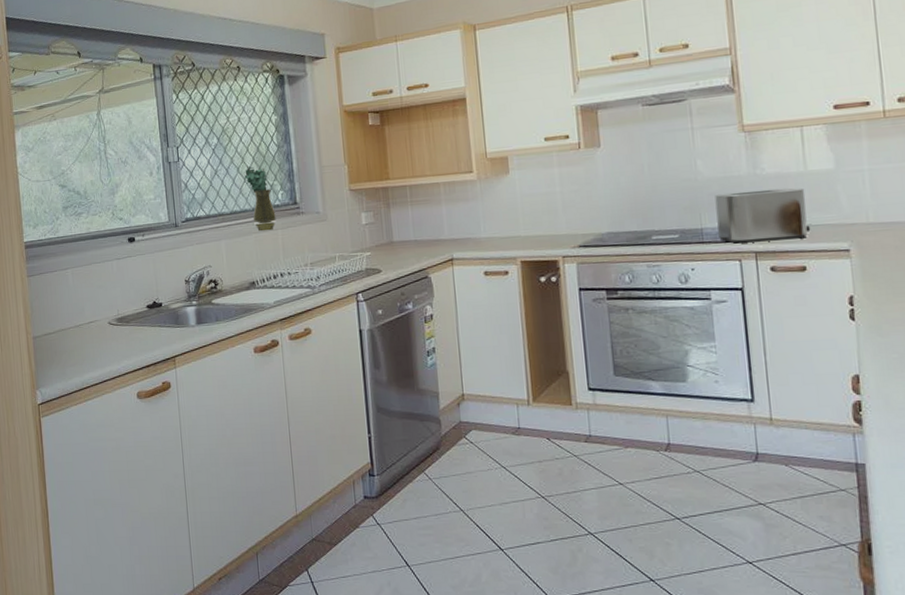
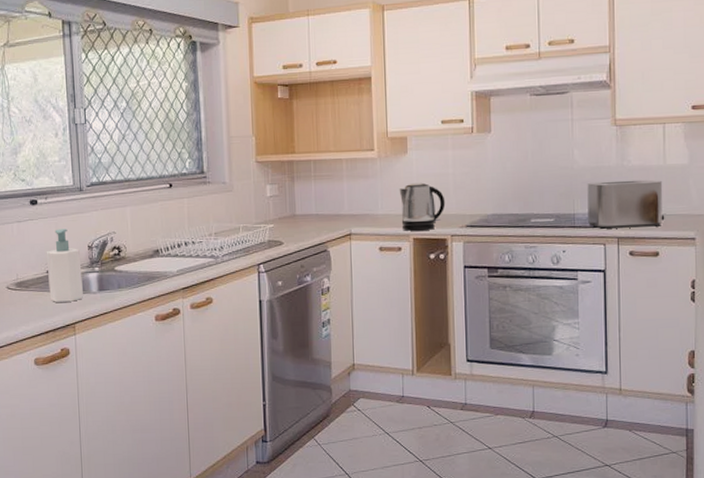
soap bottle: none [145,264,183,336] -> present [46,229,84,302]
vase: present [244,165,276,232] -> none [152,132,183,200]
kettle: none [502,202,555,254] -> present [399,182,446,231]

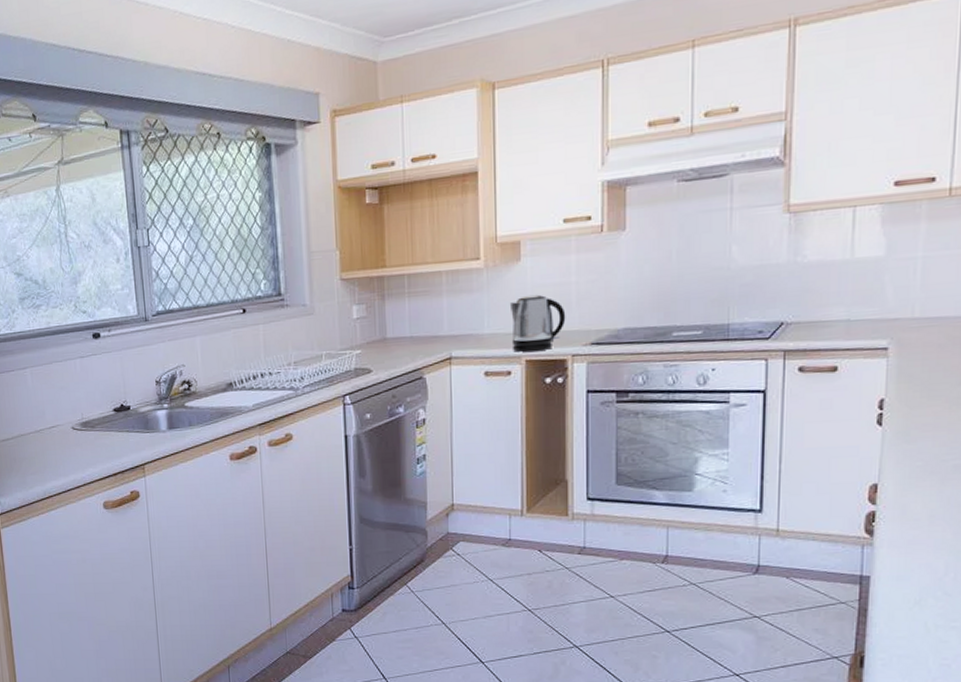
soap bottle: present [46,229,84,302] -> none [111,363,153,442]
toaster: present [587,179,665,230] -> none [744,277,849,342]

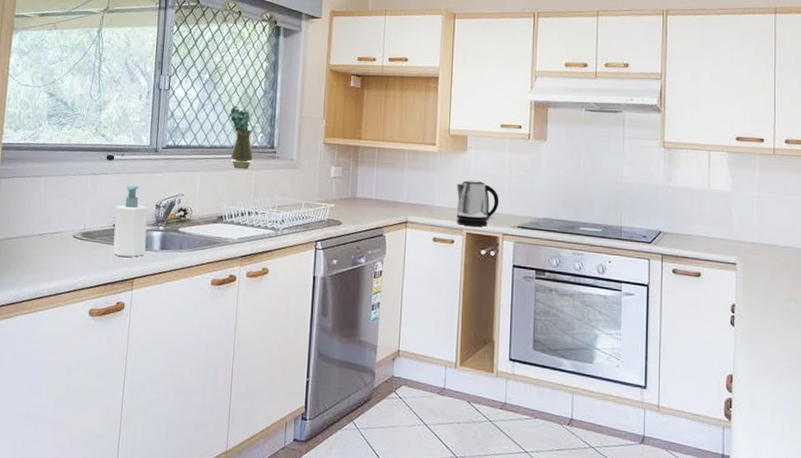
soap bottle: none [111,363,153,442] -> present [112,185,148,257]
vase: none [223,251,258,327] -> present [229,104,253,170]

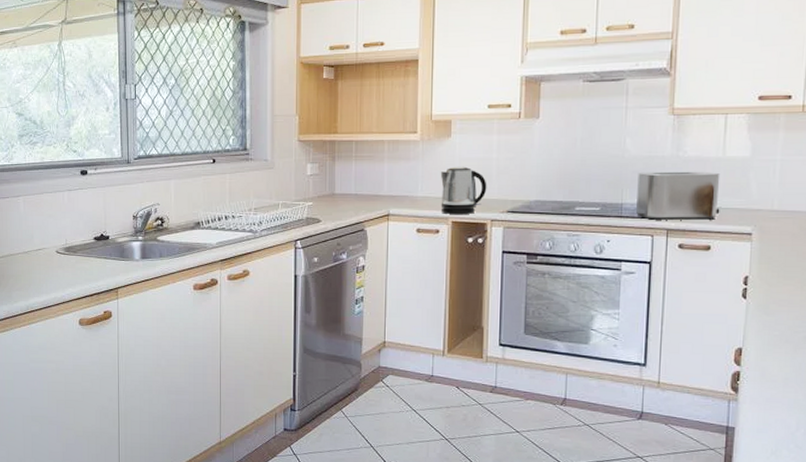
soap bottle: present [112,185,148,257] -> none [93,199,128,268]
vase: present [229,104,253,170] -> none [198,108,225,174]
toaster: none [633,198,708,248] -> present [635,171,720,221]

